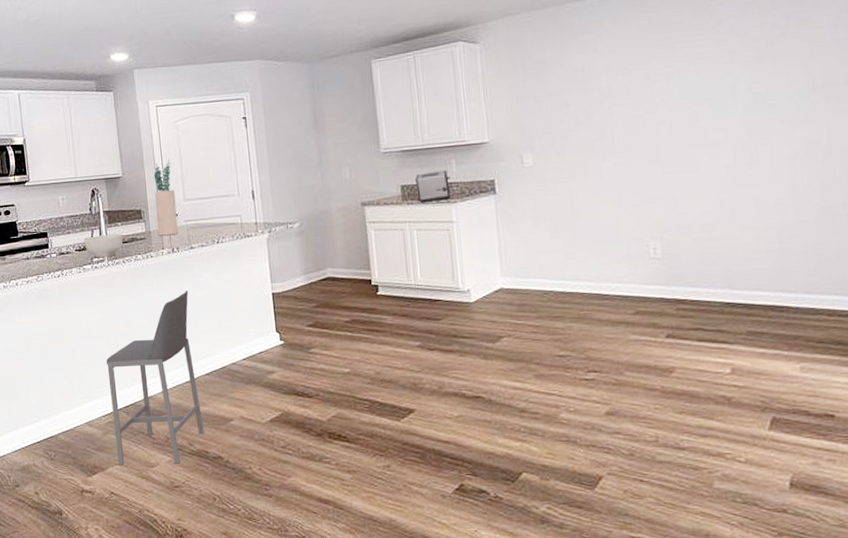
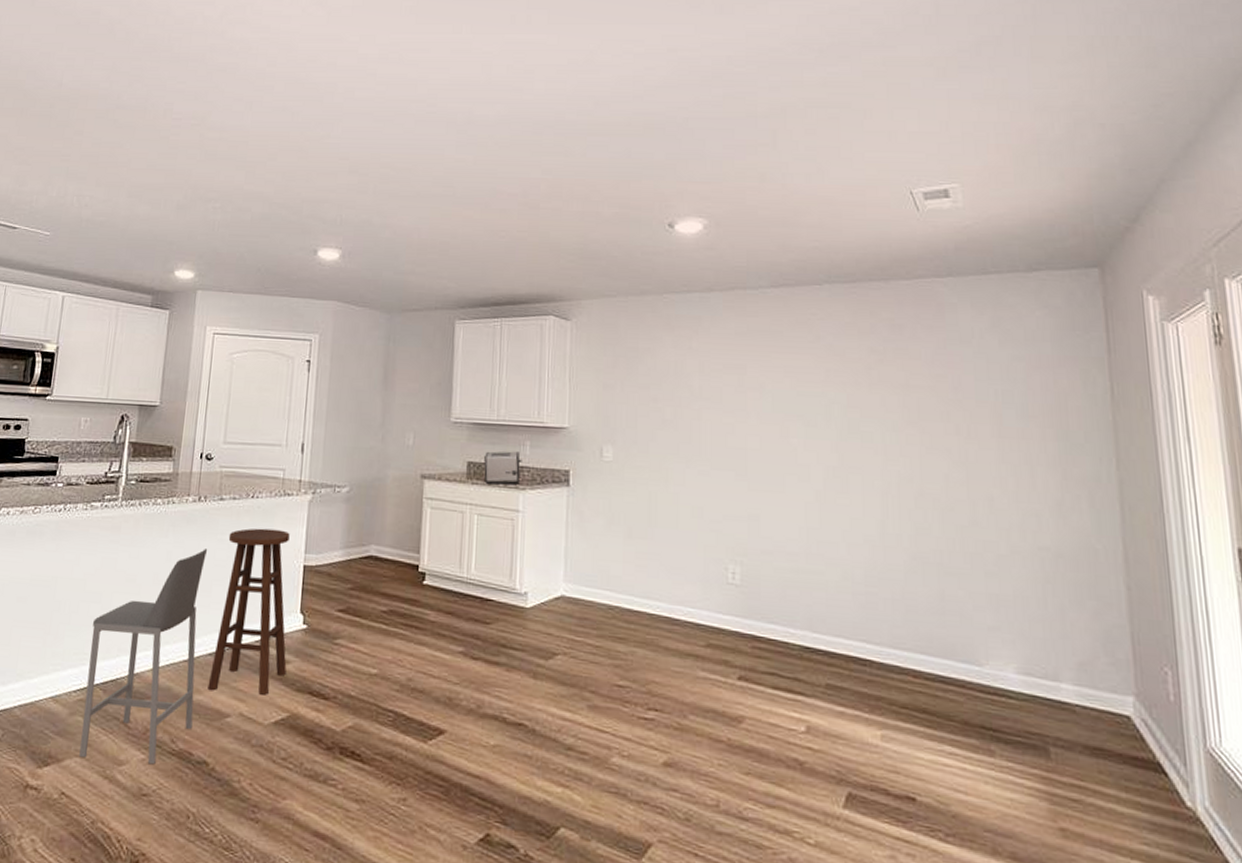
bowl: present [84,234,124,258] -> none [98,468,147,497]
vase: present [153,159,178,236] -> none [186,394,217,481]
bar stool: none [203,266,273,403] -> present [207,528,290,695]

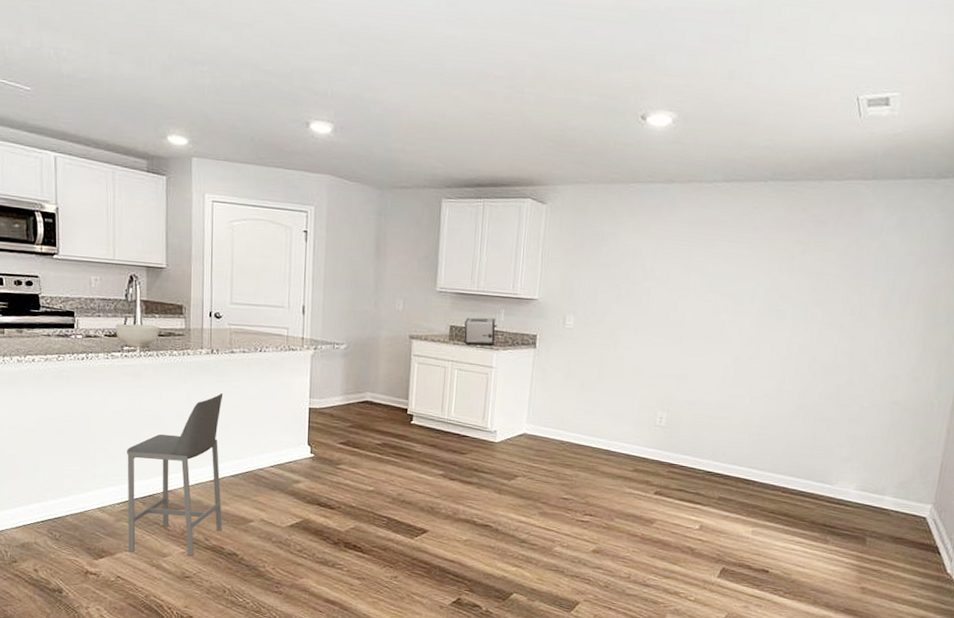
bowl: none [98,468,147,497] -> present [116,323,161,348]
bar stool: present [207,528,290,695] -> none [232,377,298,506]

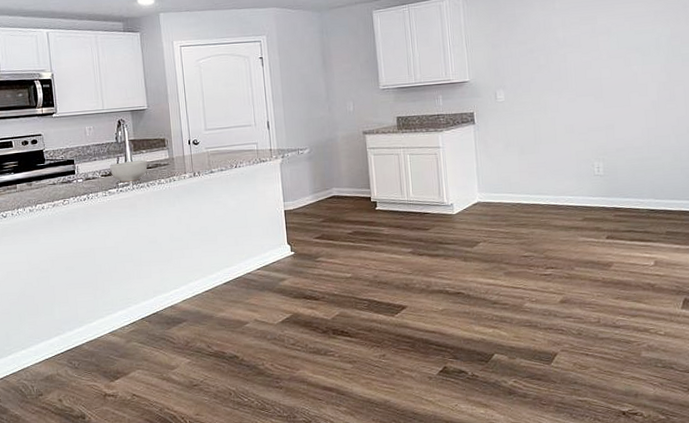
bar stool: present [127,393,224,556] -> none [130,210,221,370]
toaster: present [464,317,497,346] -> none [409,104,438,132]

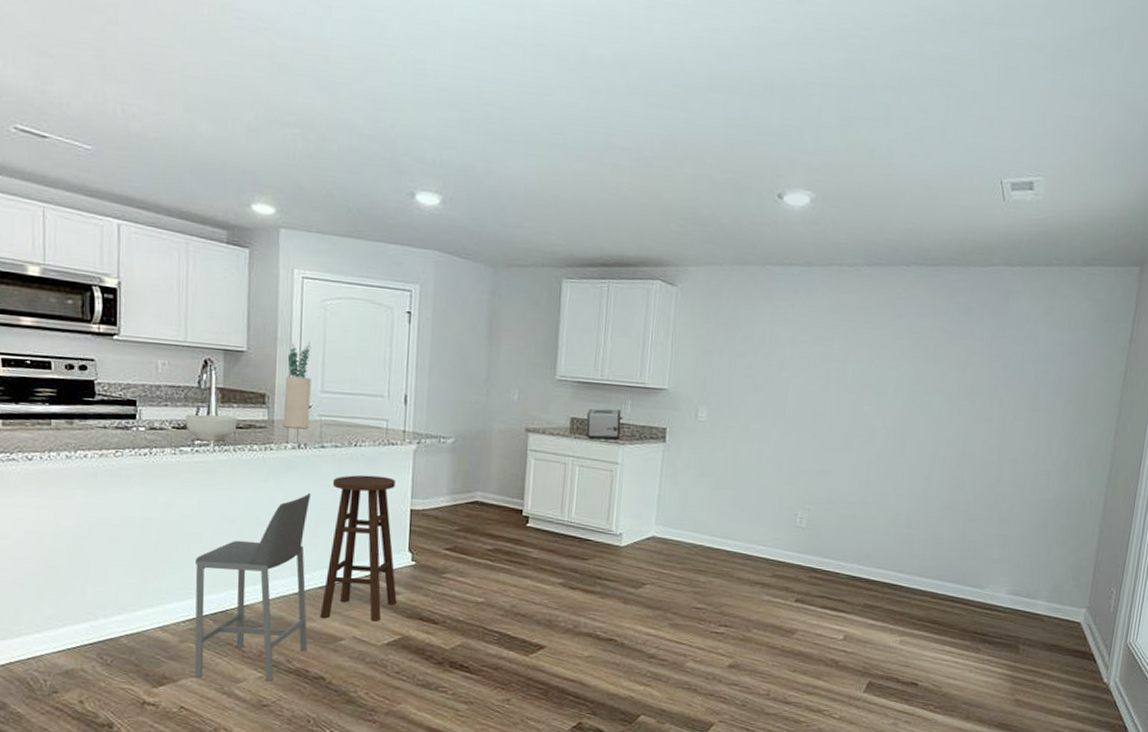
bar stool: none [130,210,221,370] -> present [194,493,312,681]
vase: none [177,93,200,162] -> present [283,342,311,429]
bar stool: none [222,187,284,309] -> present [320,475,397,622]
toaster: none [409,104,438,132] -> present [586,408,623,440]

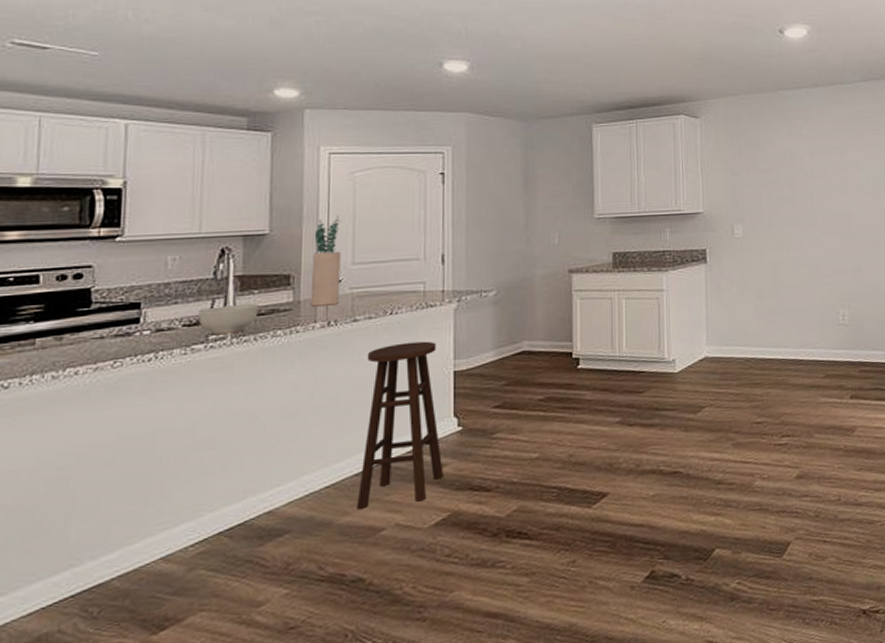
bar stool: present [194,493,312,681] -> none [205,372,344,611]
toaster: present [586,408,623,440] -> none [628,238,663,271]

